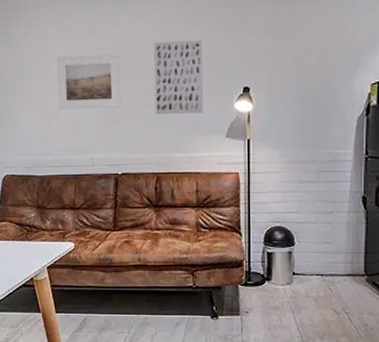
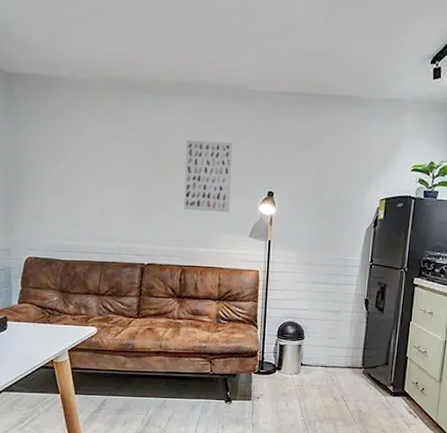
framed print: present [56,53,121,110] -> none [87,143,151,200]

